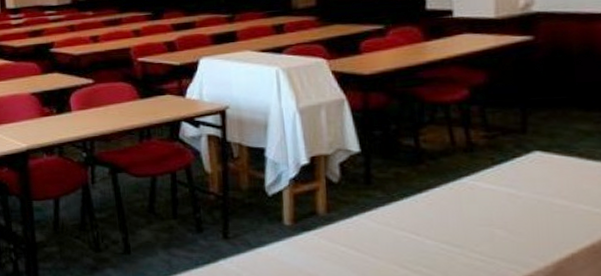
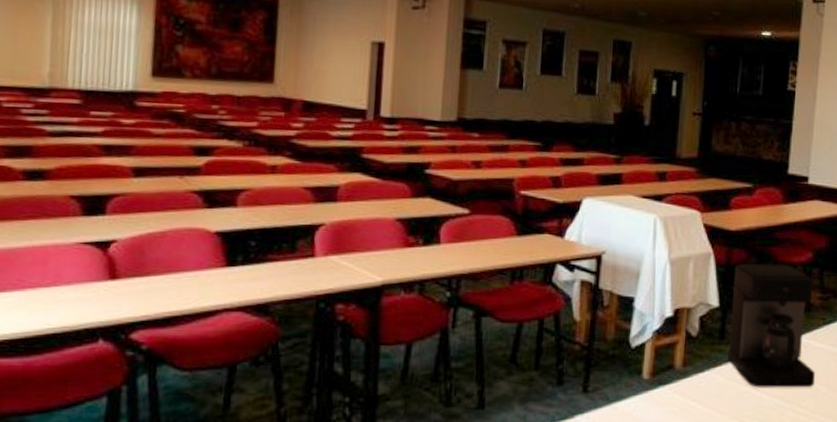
coffee maker: none [374,104,489,232] -> present [727,263,816,388]

